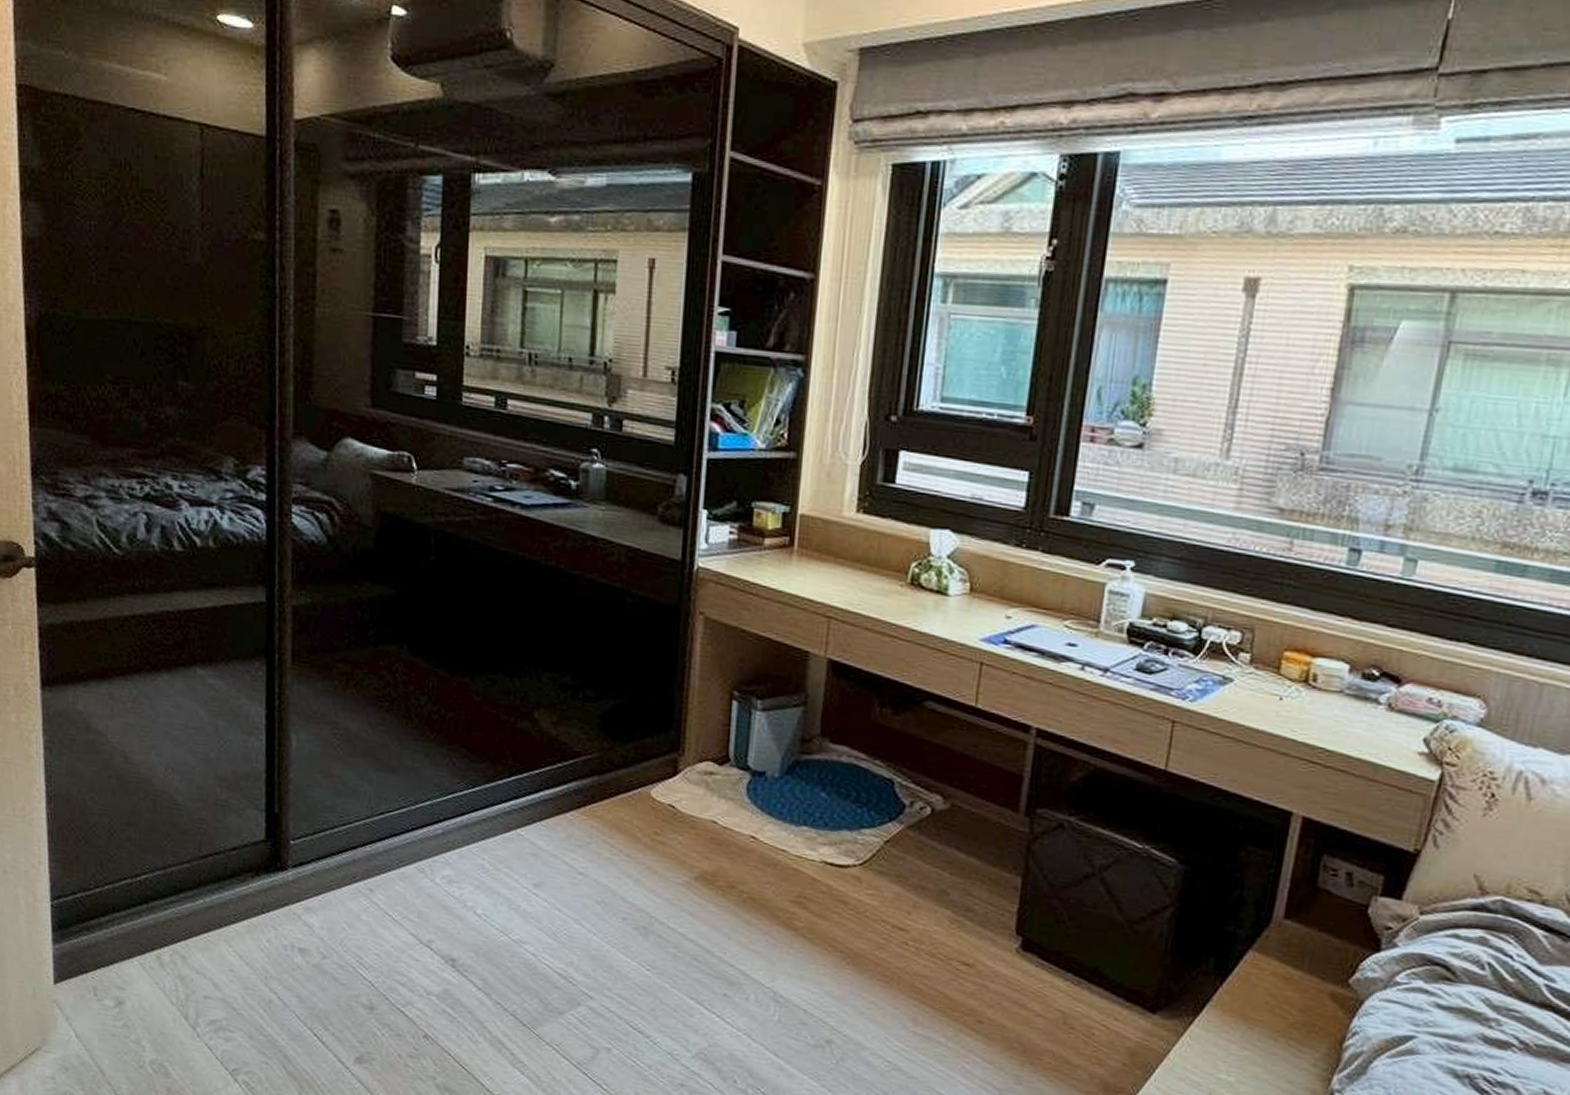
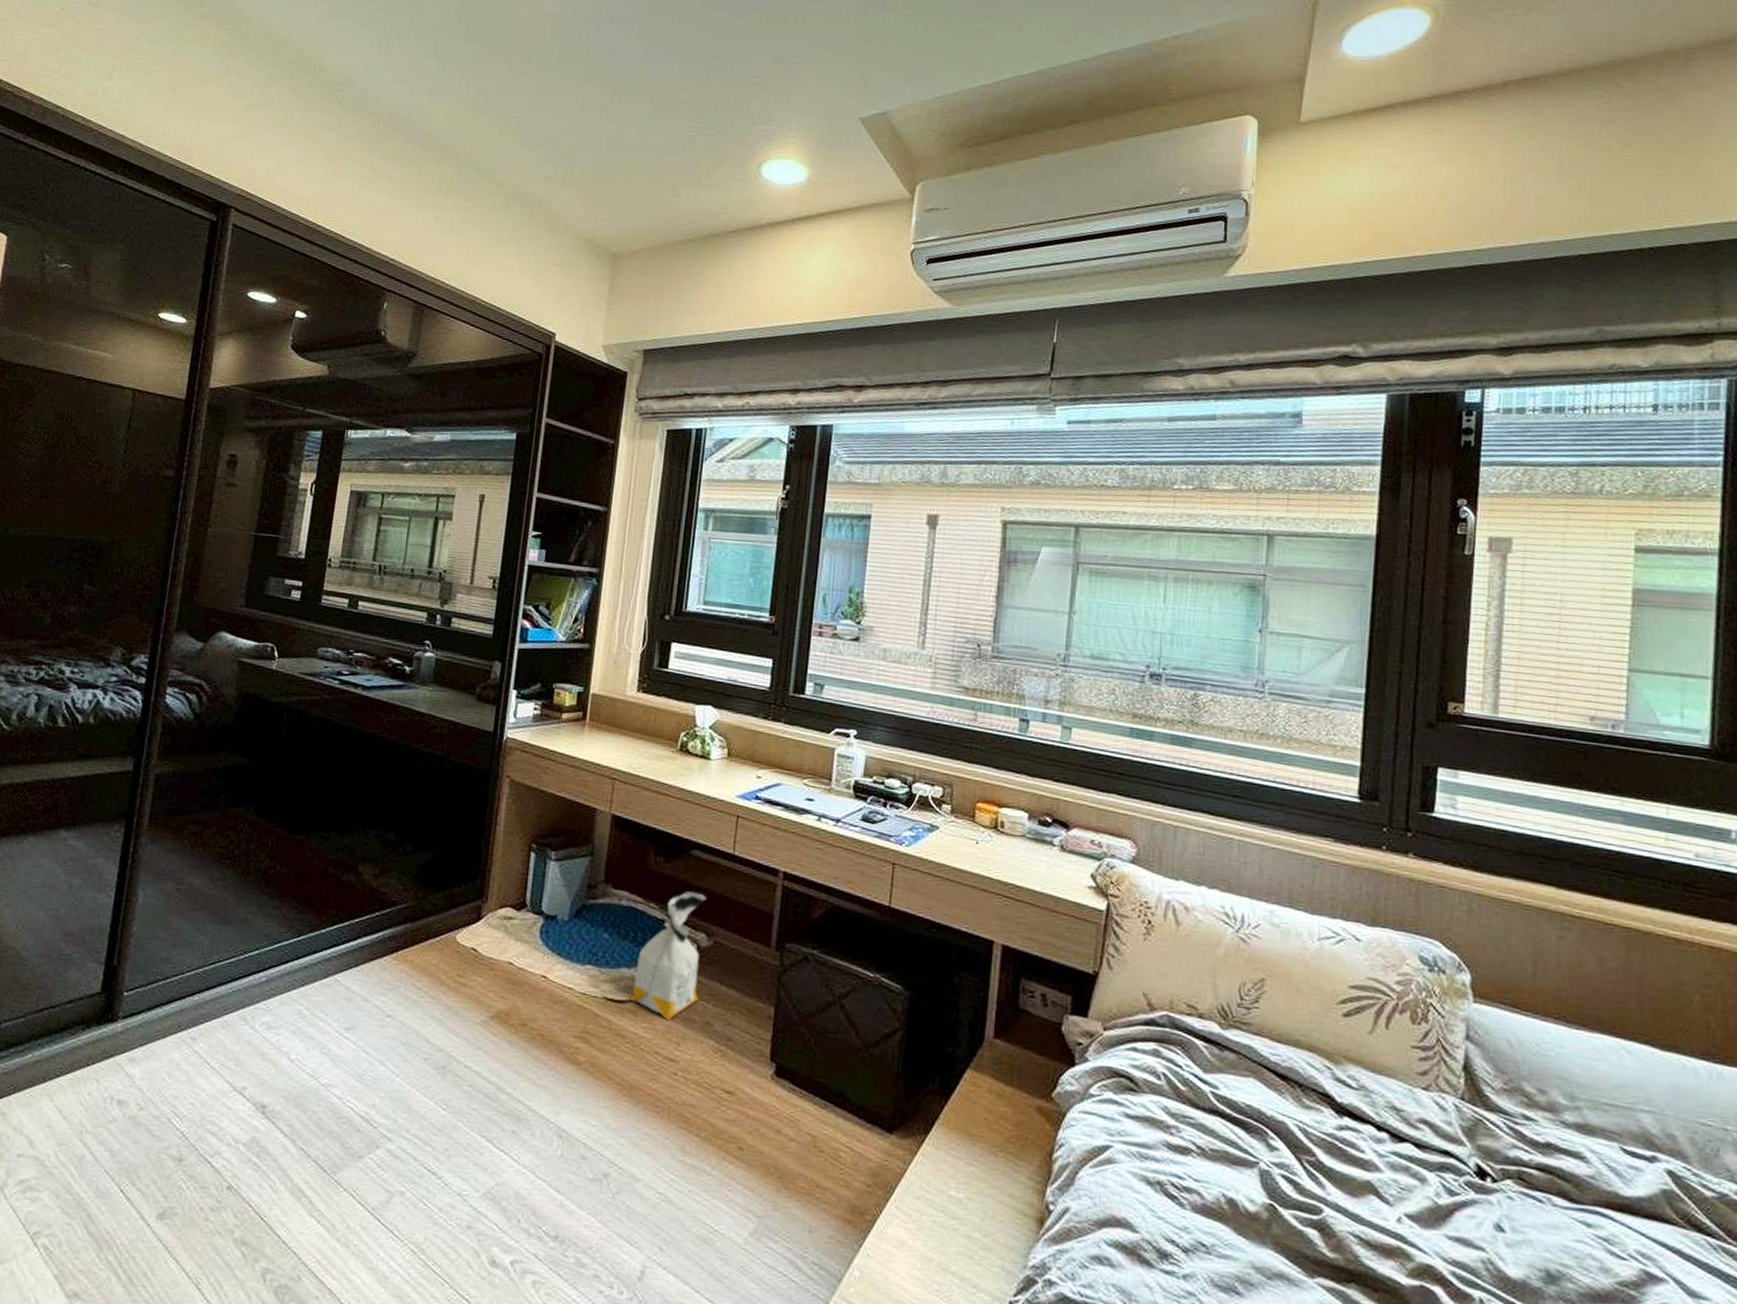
bag: none [853,748,943,887] -> present [630,891,707,1020]

